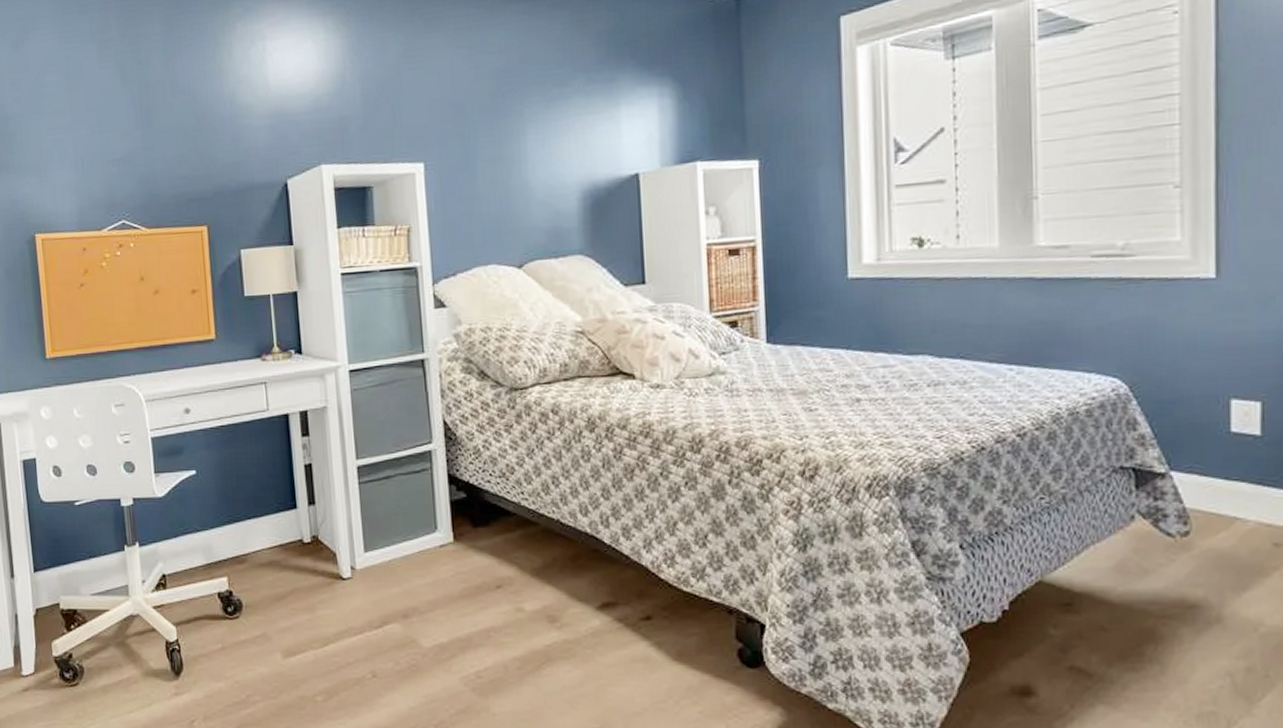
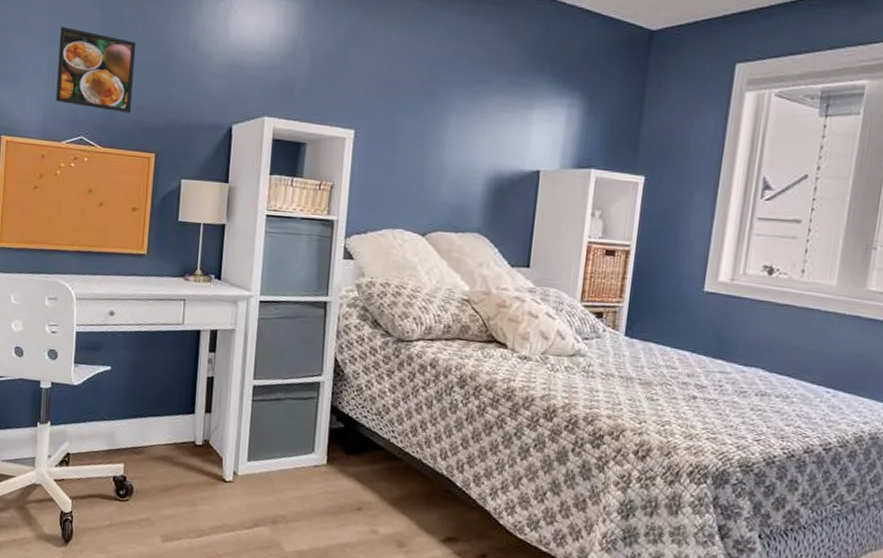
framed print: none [81,103,174,188] -> present [56,27,136,114]

